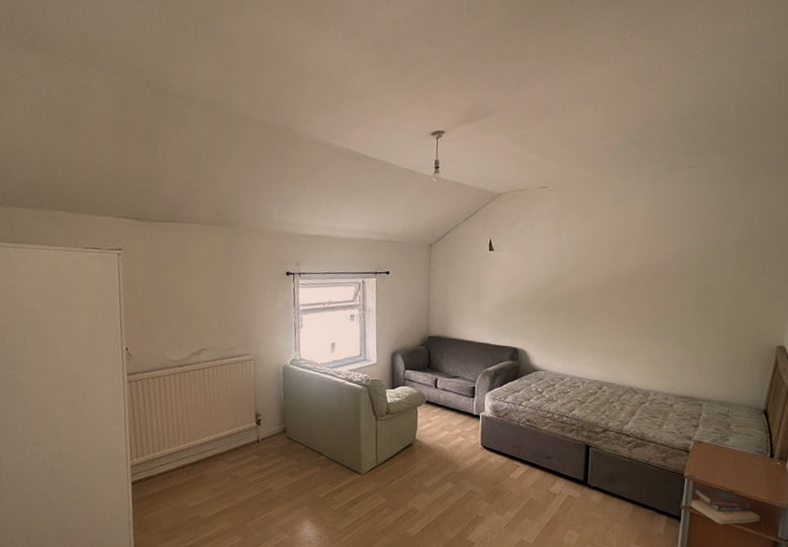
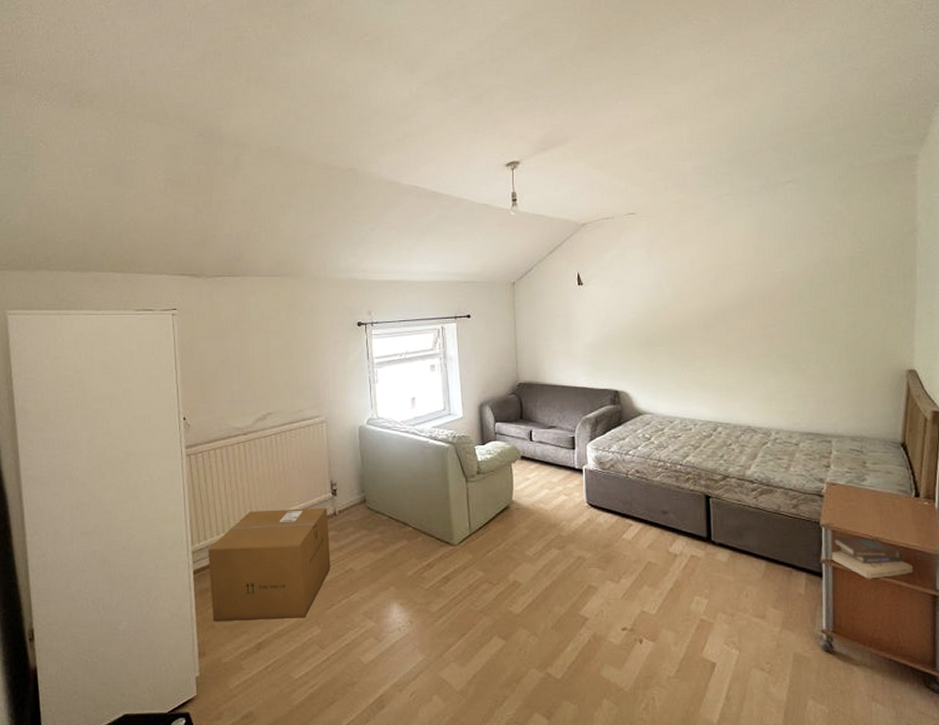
box: none [145,433,253,528] -> present [208,507,331,622]

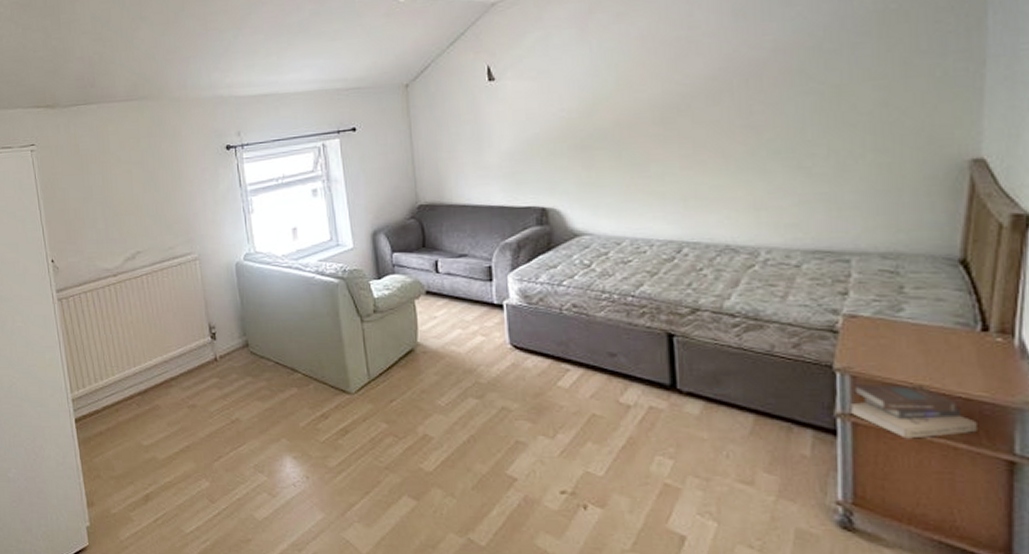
box: present [208,507,331,622] -> none [87,352,216,472]

